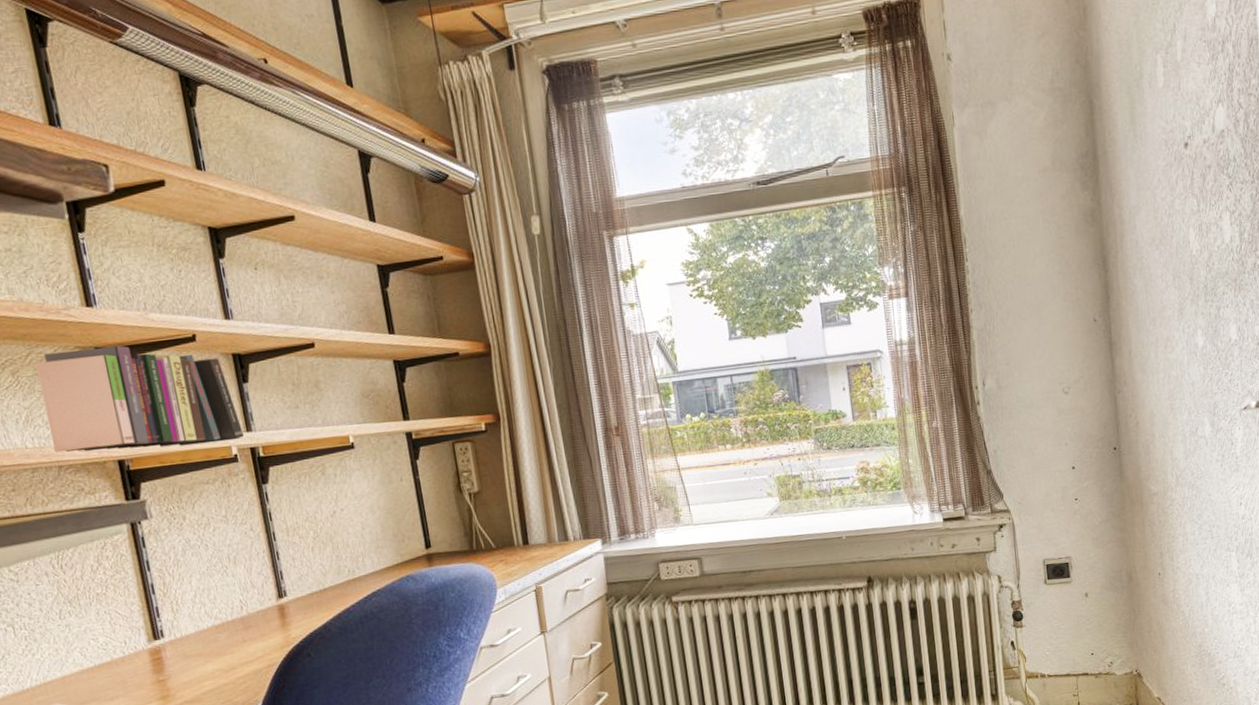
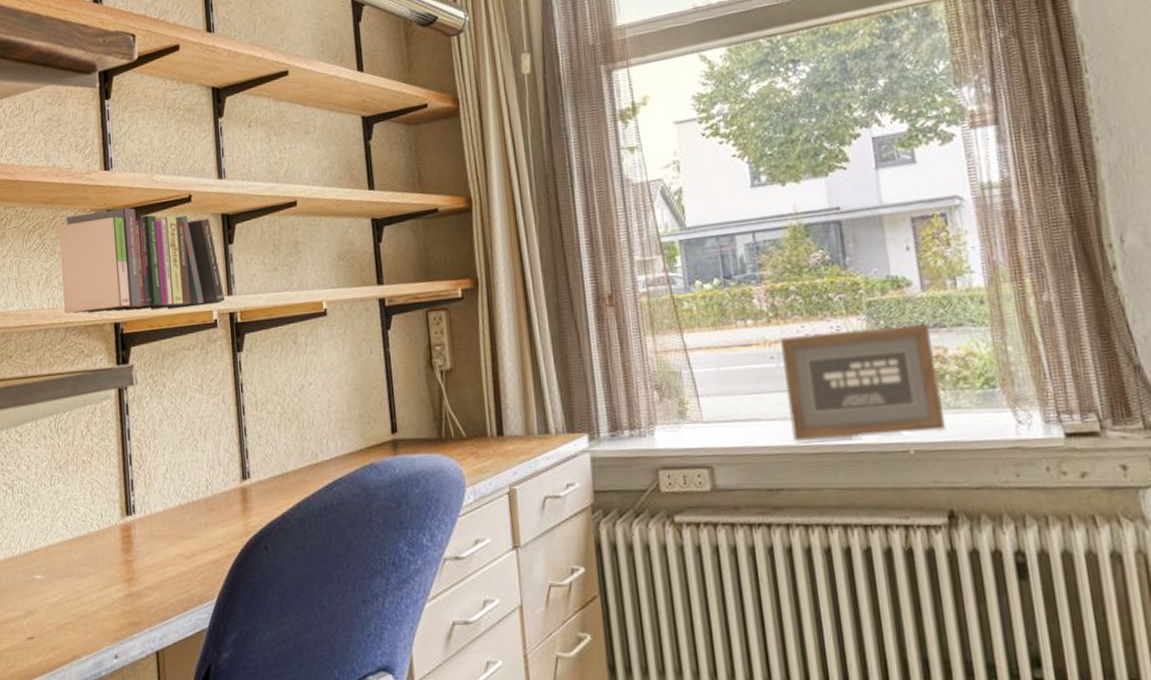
picture frame: none [752,445,868,535] -> present [780,324,947,442]

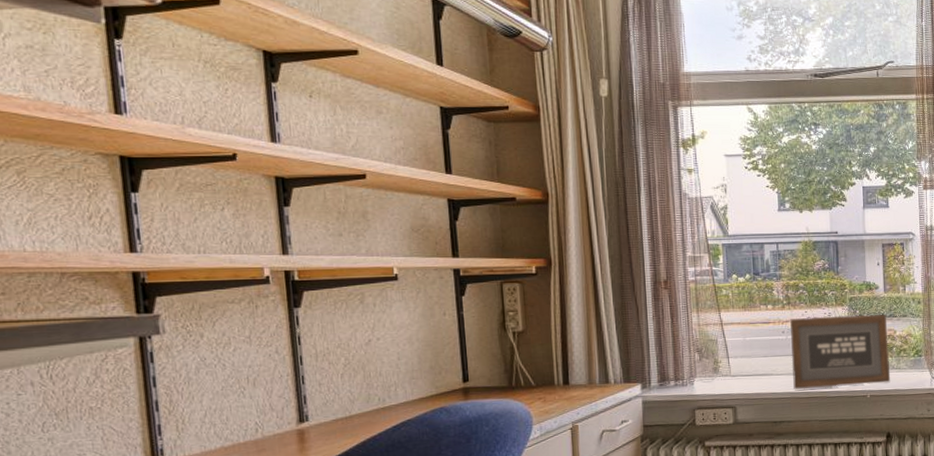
books: present [58,207,225,314] -> none [46,156,279,263]

